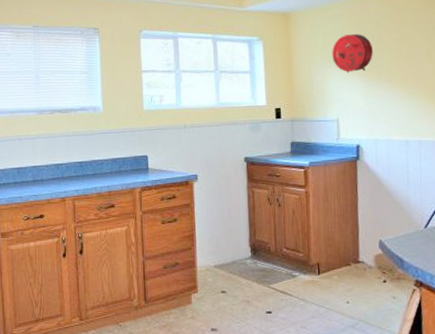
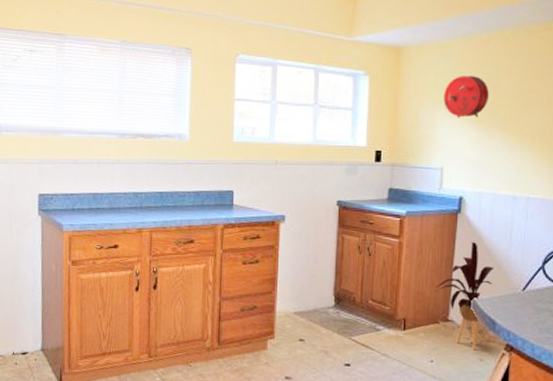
house plant: none [343,186,396,288] -> present [435,242,494,349]

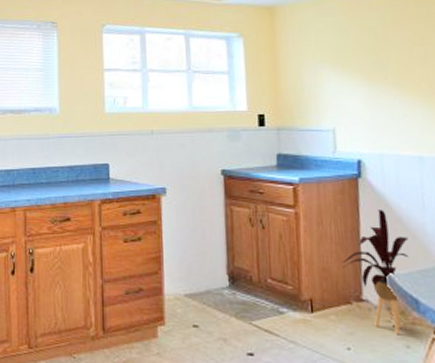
drum: present [443,76,489,119] -> none [326,31,377,76]

